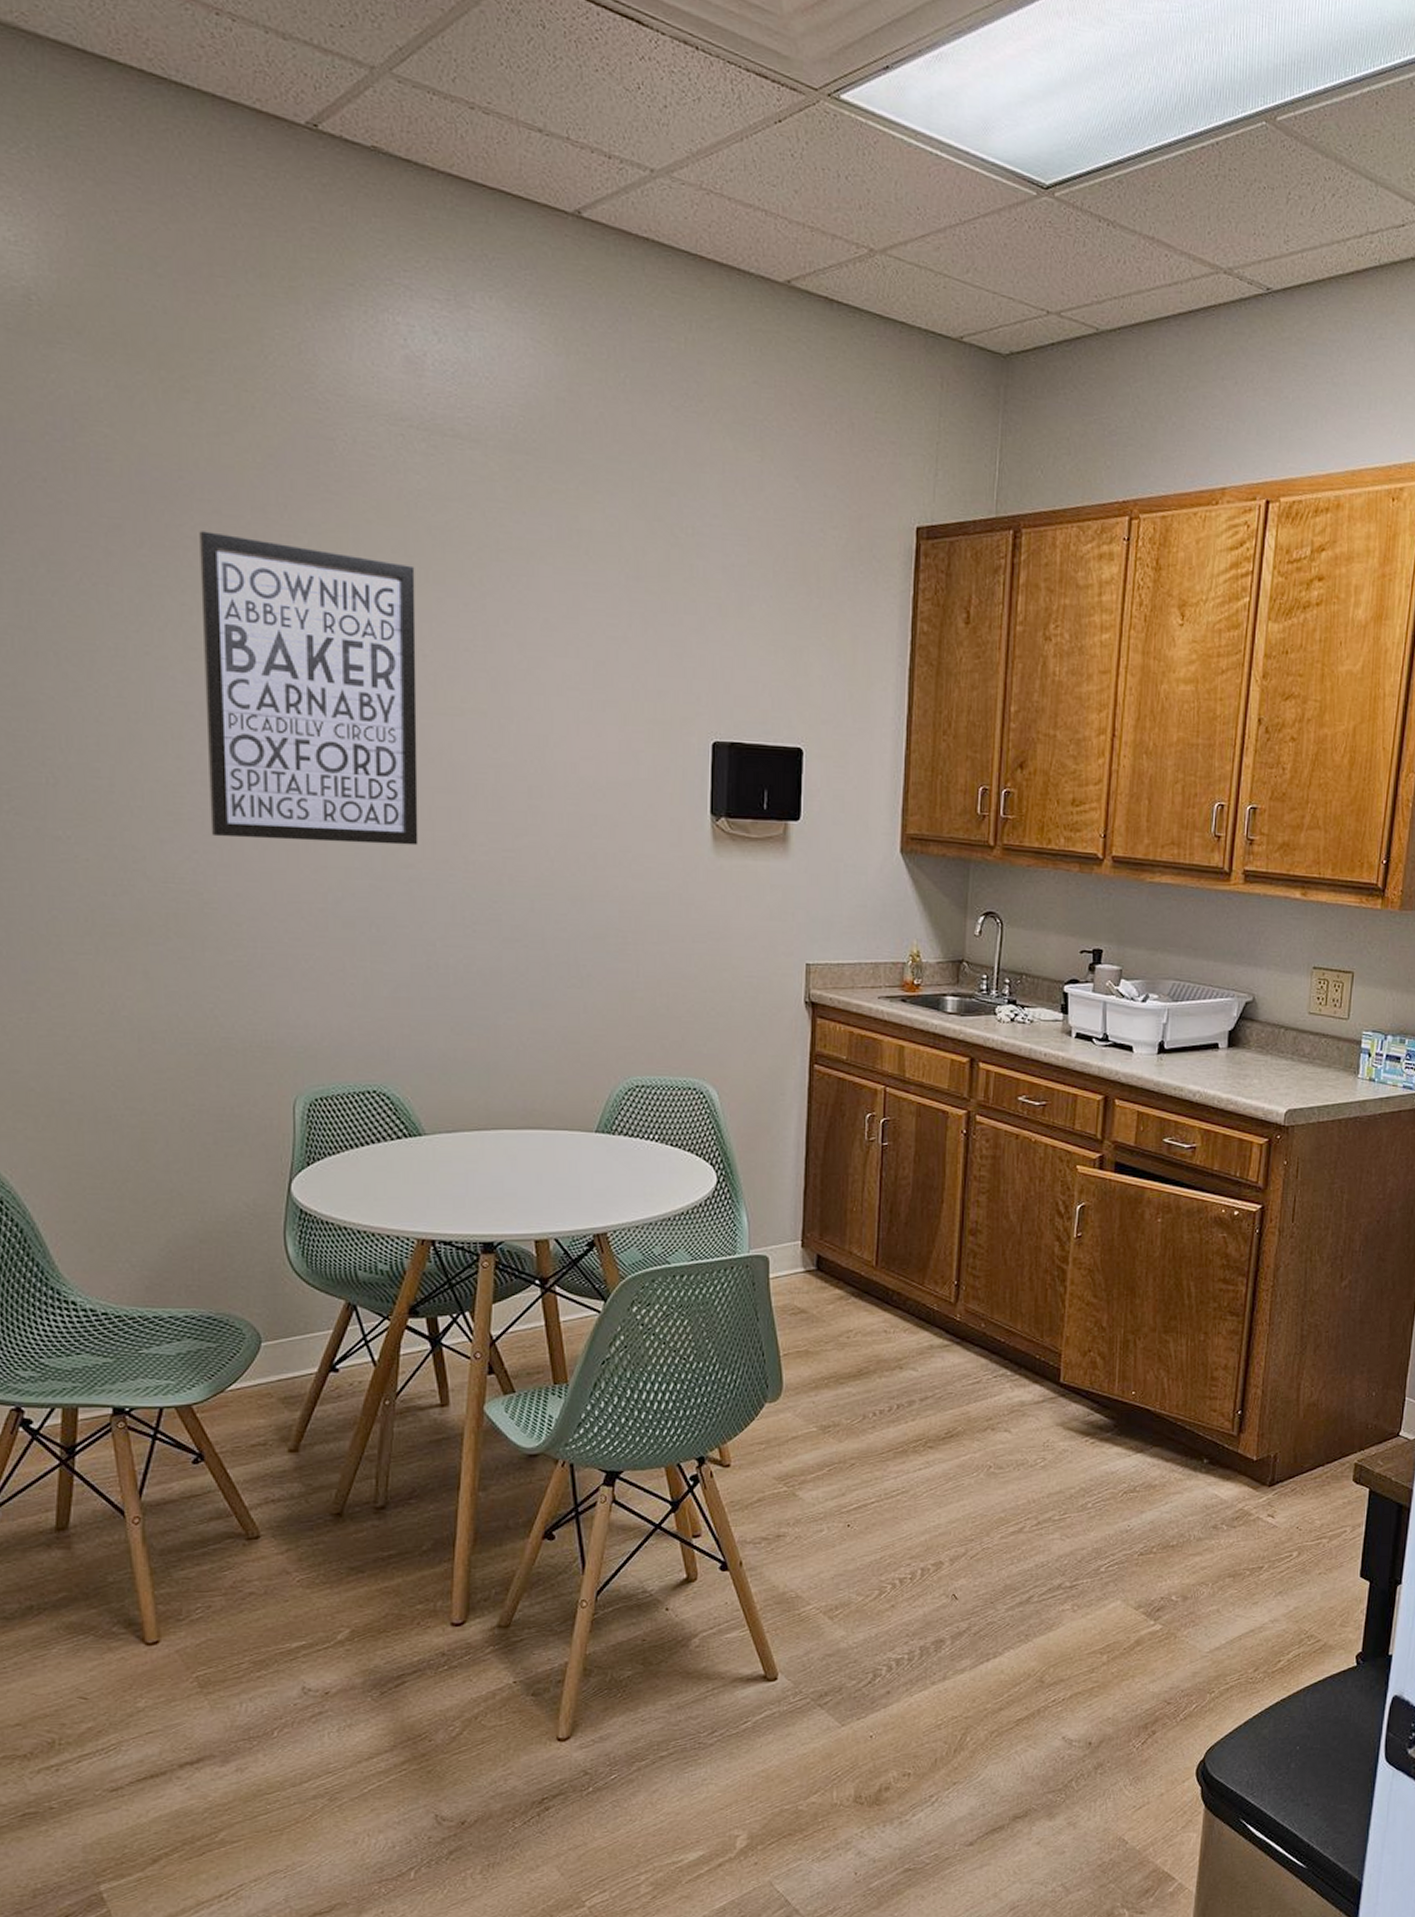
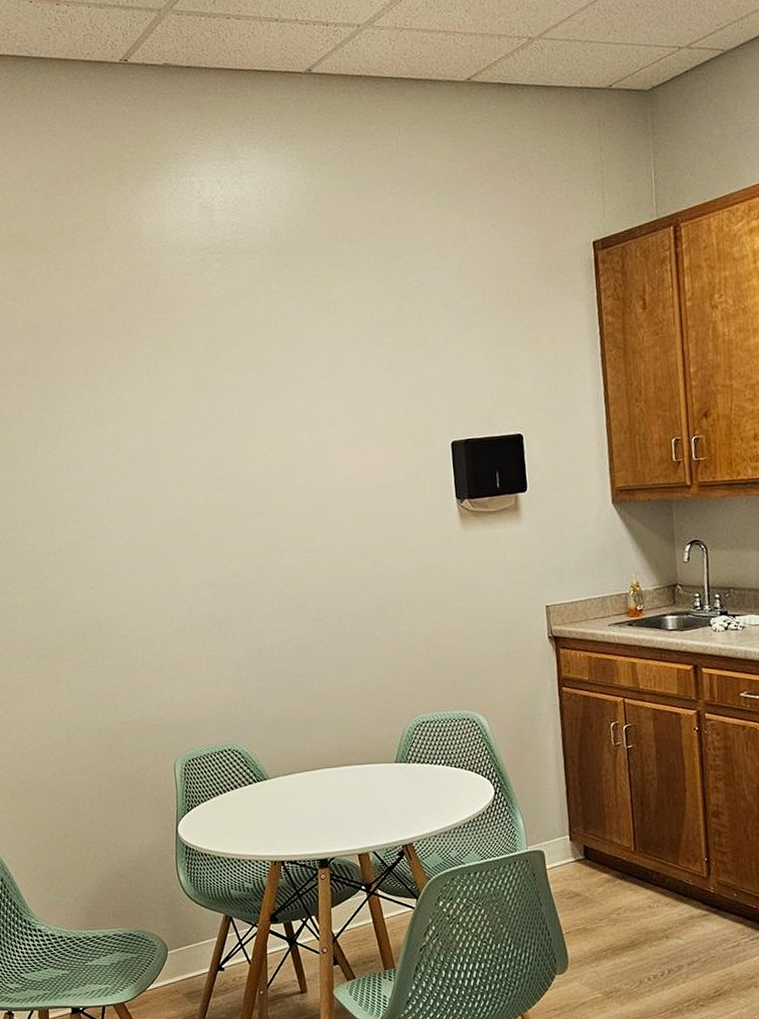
wall art: present [199,531,418,846] -> none [76,353,243,575]

